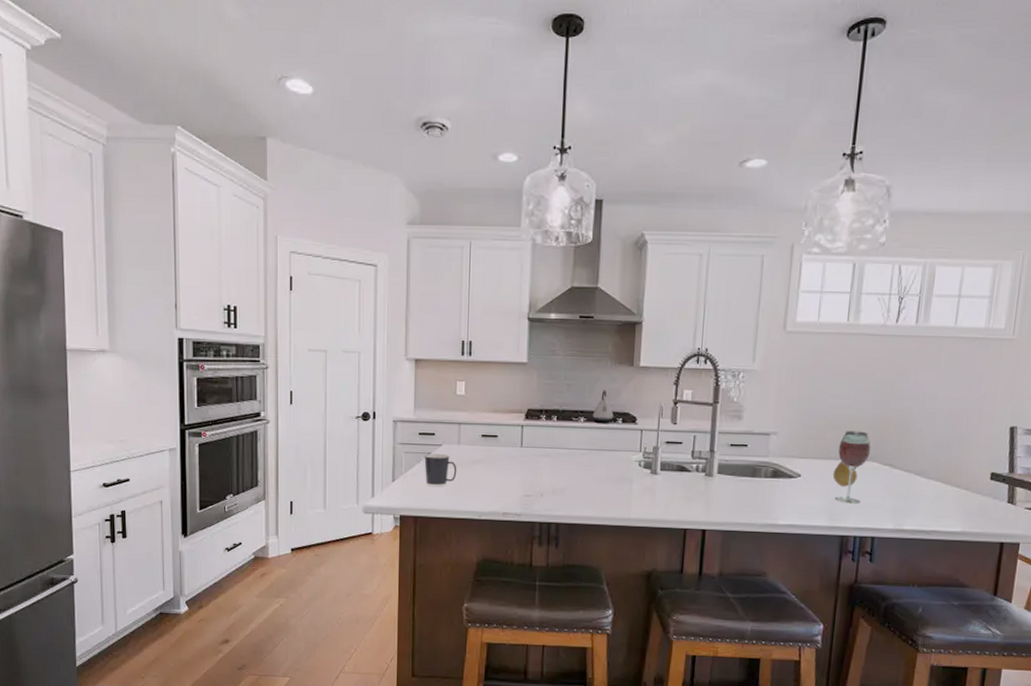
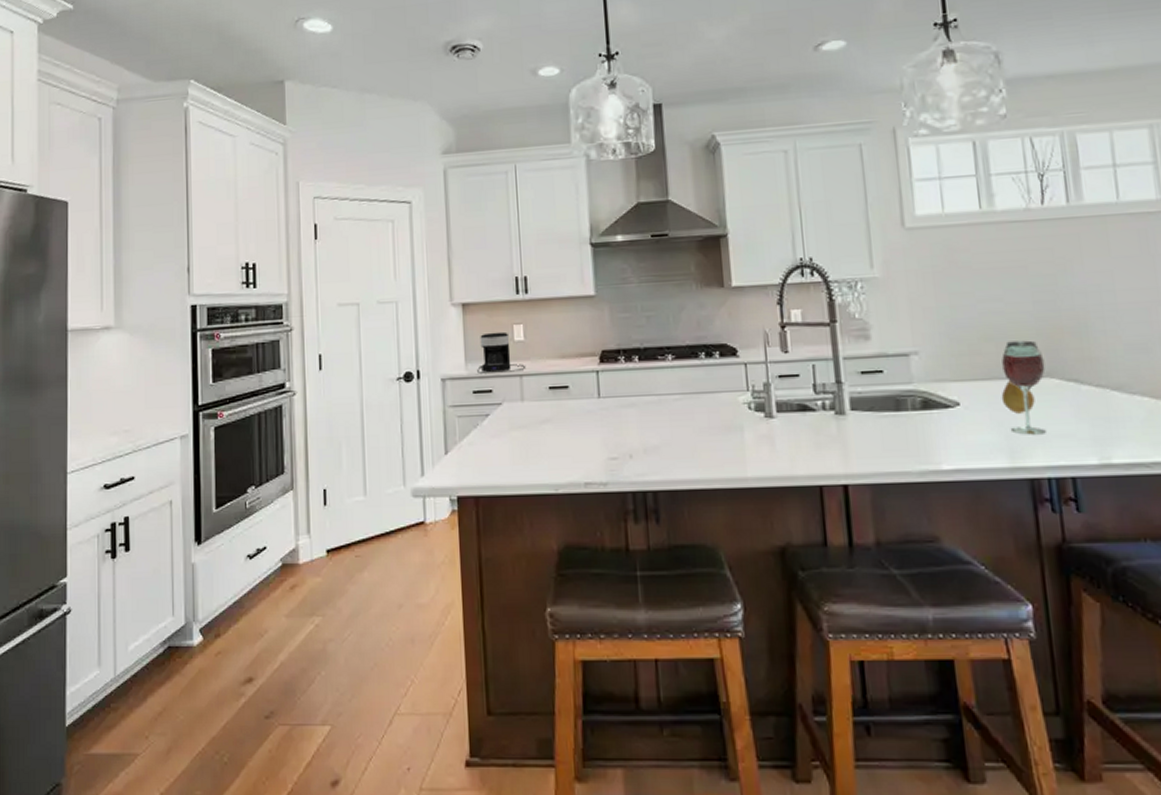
coffee maker: none [424,385,464,420] -> present [477,331,525,374]
mug: present [424,454,457,487] -> none [481,415,523,457]
kettle: present [592,390,614,423] -> none [681,319,709,360]

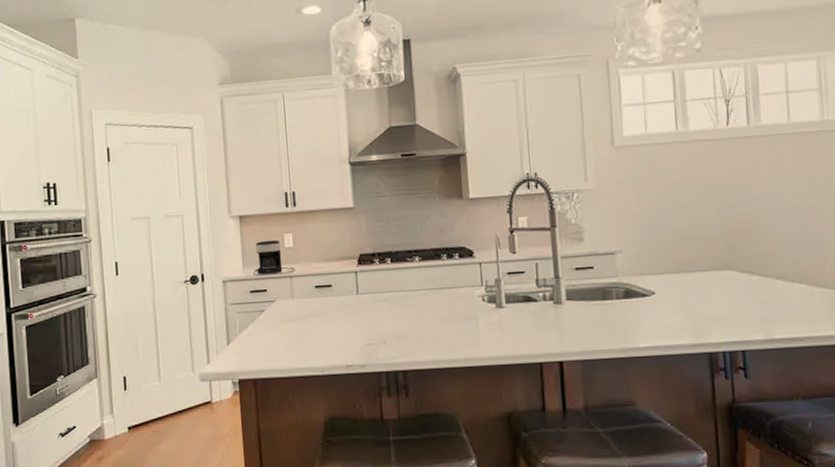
fruit: present [1001,381,1035,414] -> none [688,273,715,300]
wineglass: present [1002,340,1048,435] -> none [690,239,725,317]

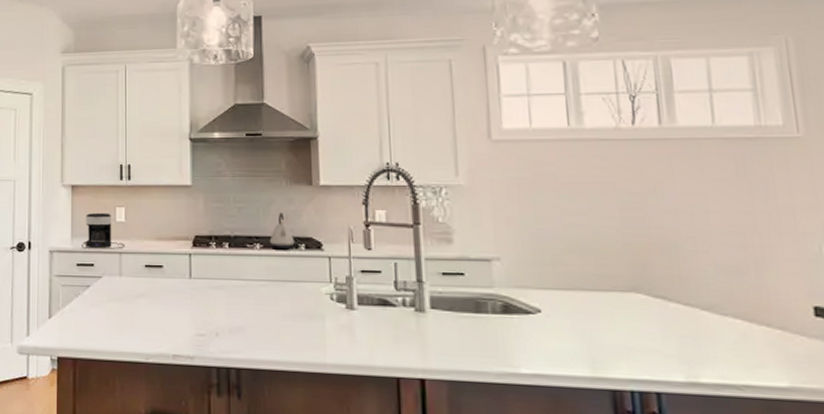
kettle: none [427,226,450,261] -> present [269,212,295,250]

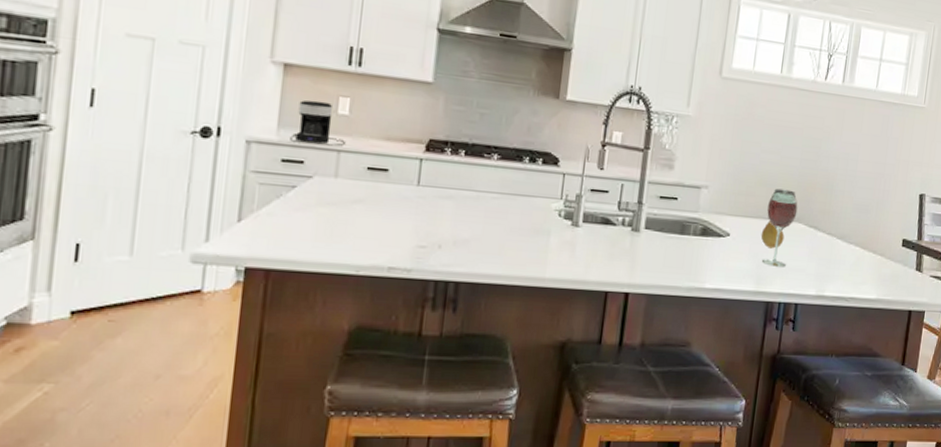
kettle: present [269,212,295,250] -> none [508,123,534,164]
fruit: none [584,292,620,325] -> present [760,221,785,249]
wineglass: none [586,254,632,348] -> present [761,188,798,267]

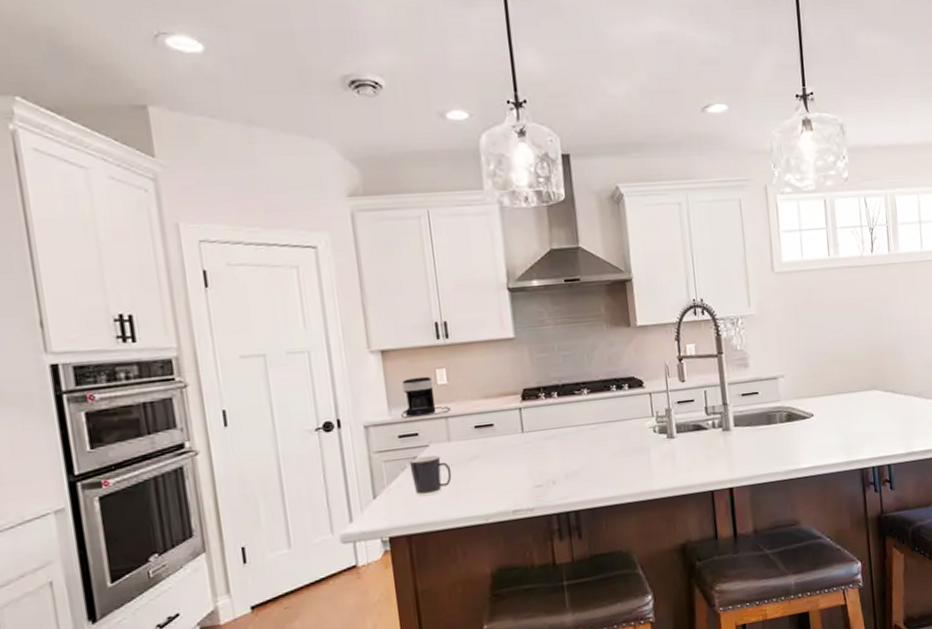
mug: none [285,187,331,232] -> present [409,455,452,497]
fruit: present [760,221,785,249] -> none [842,394,865,420]
wineglass: present [761,188,798,267] -> none [843,361,873,436]

